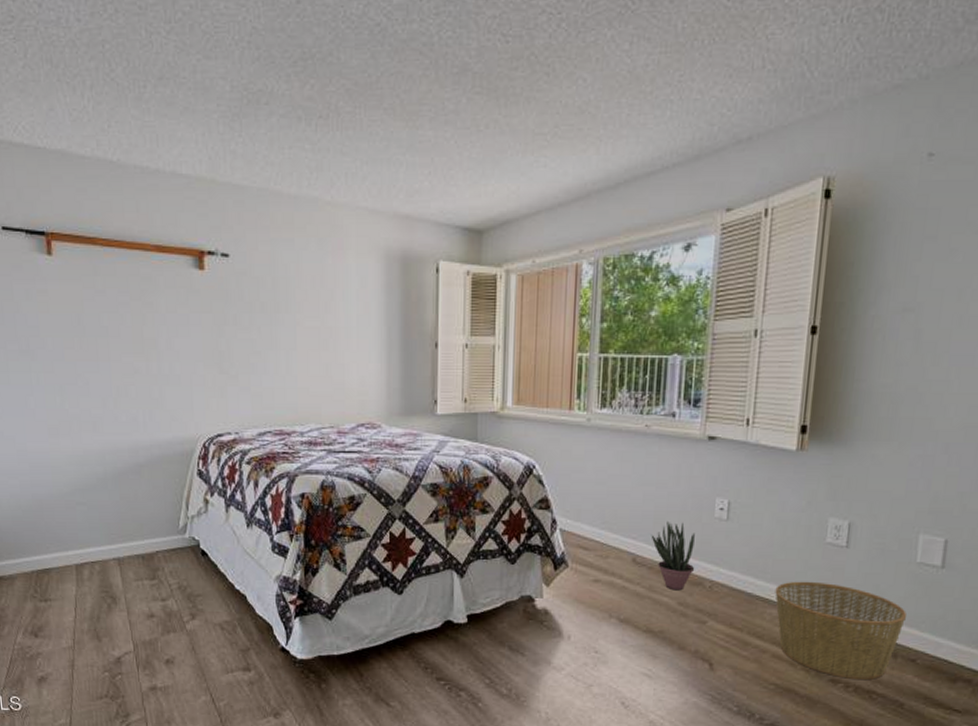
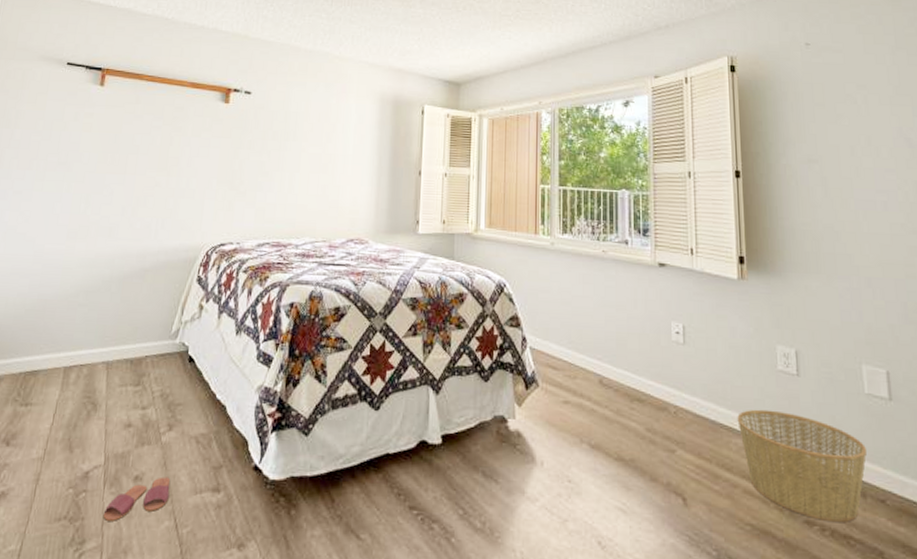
slippers: none [142,659,202,698] -> present [103,477,170,521]
potted plant: present [651,520,695,591] -> none [615,342,658,416]

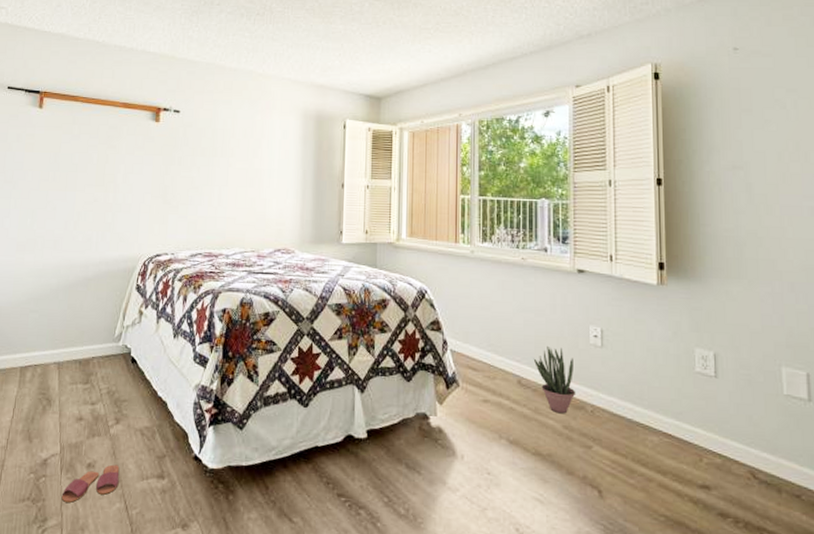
potted plant: none [615,342,658,416] -> present [533,345,575,414]
basket: present [737,409,867,523] -> none [653,408,783,516]

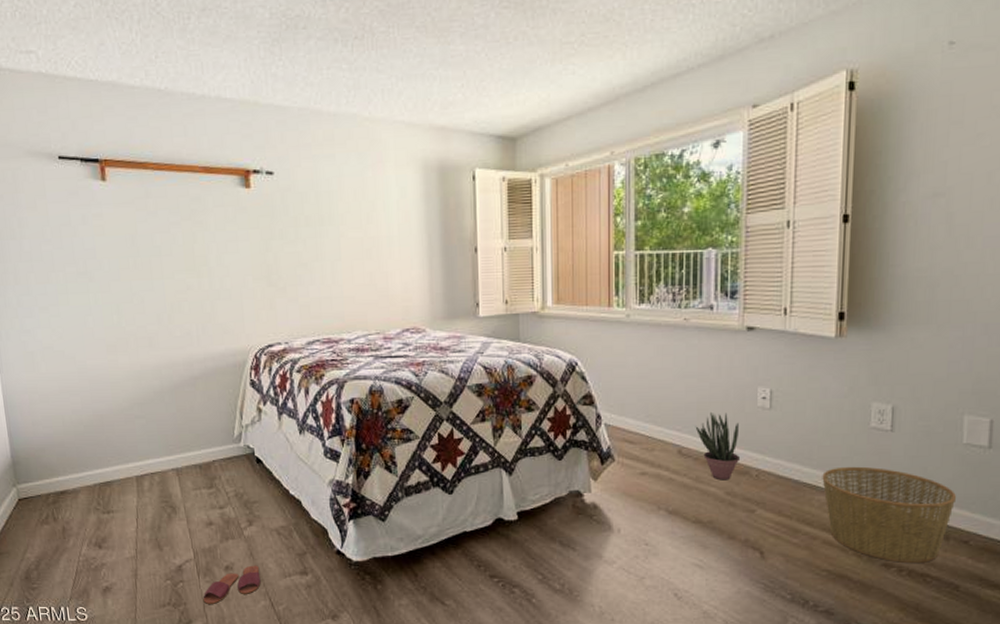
basket: none [653,408,783,516] -> present [822,466,956,564]

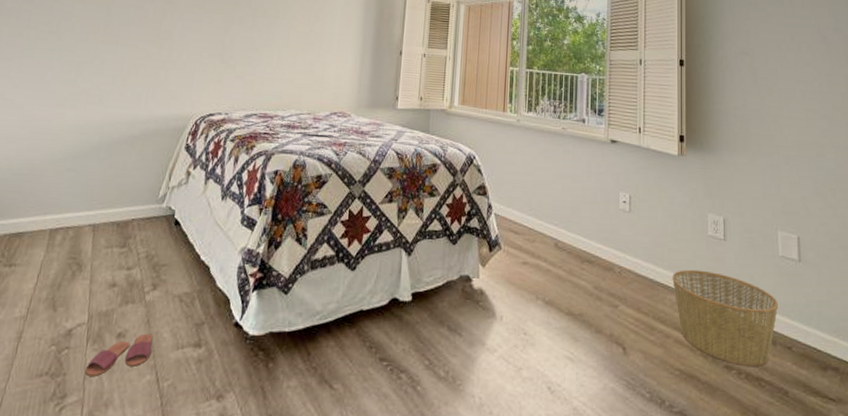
potted plant: present [695,411,739,481] -> none [569,210,605,275]

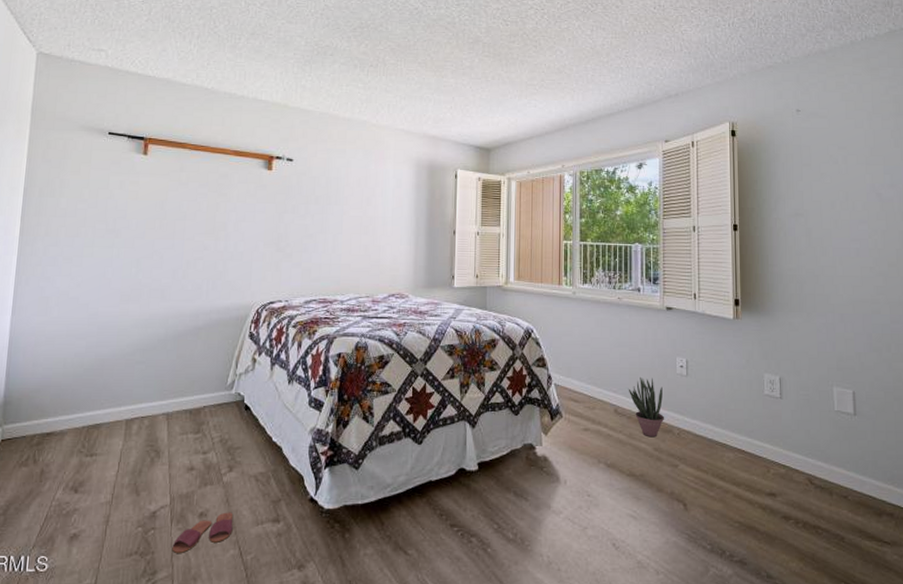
potted plant: none [569,210,605,275] -> present [628,376,664,438]
basket: present [672,269,778,367] -> none [730,428,834,517]

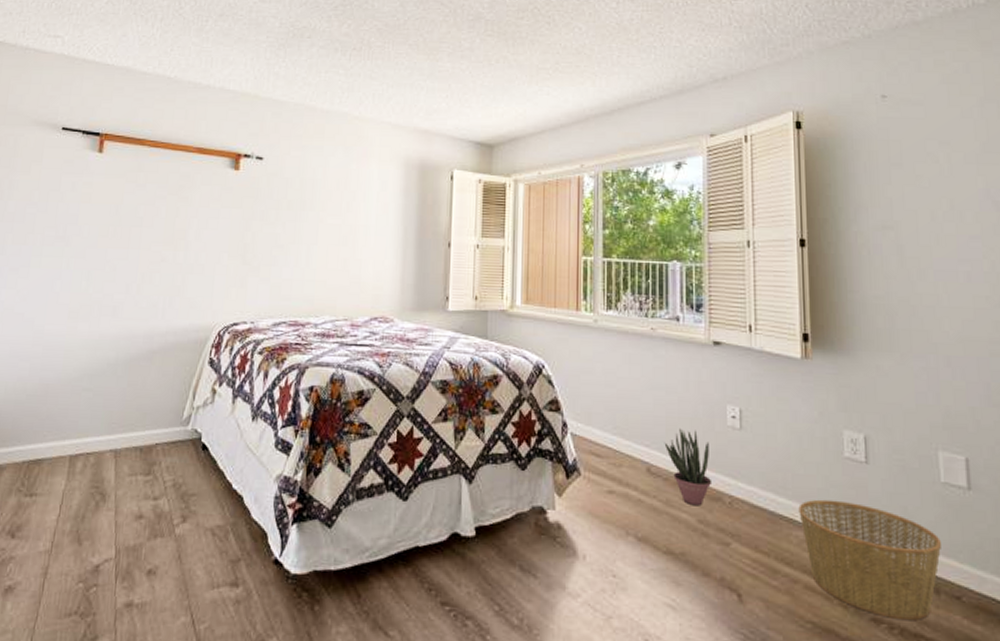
slippers: present [172,512,233,553] -> none [115,570,186,617]
basket: none [730,428,834,517] -> present [798,499,941,621]

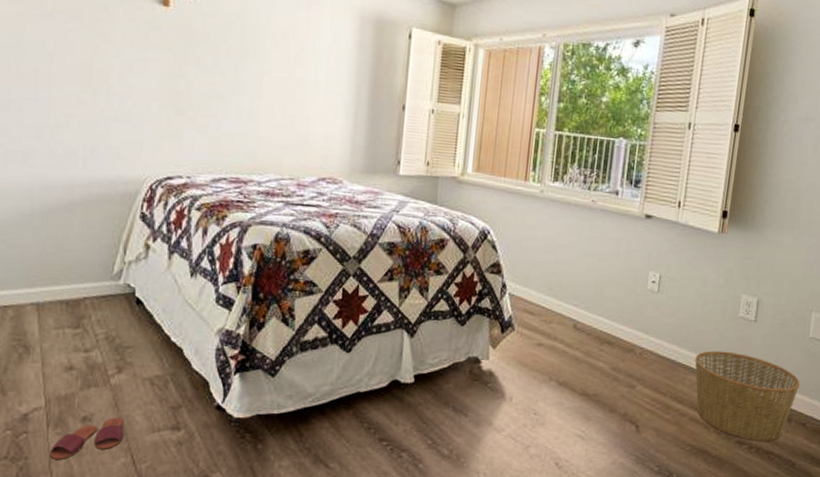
slippers: none [115,570,186,617] -> present [49,417,124,460]
potted plant: present [664,428,711,507] -> none [591,290,630,357]

